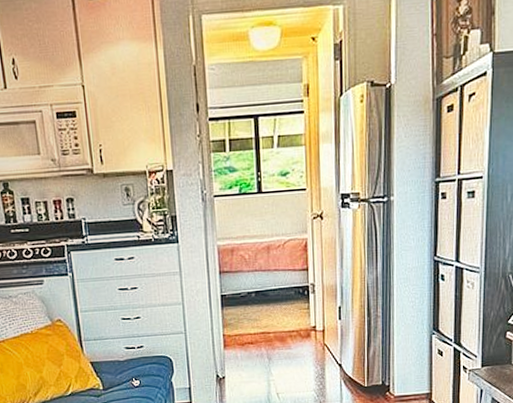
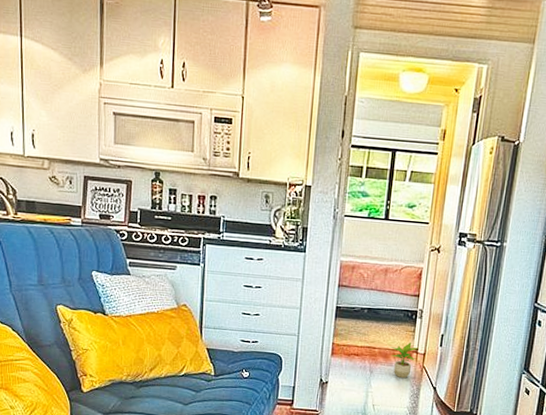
potted plant: none [286,321,316,361] -> present [390,342,418,379]

